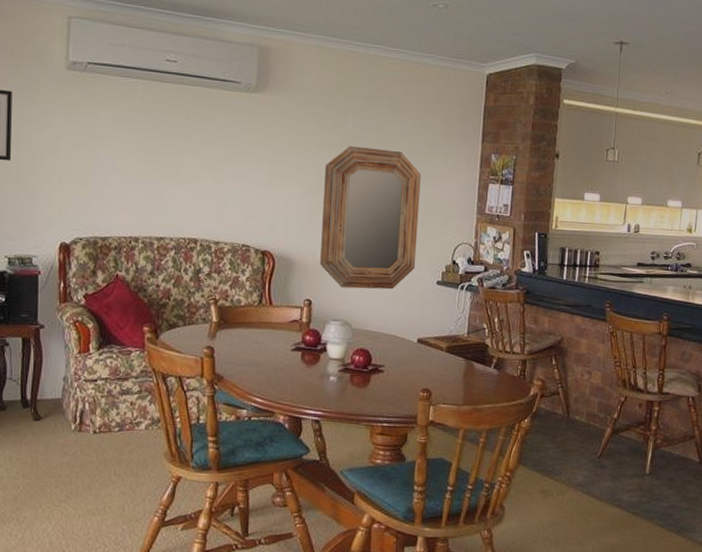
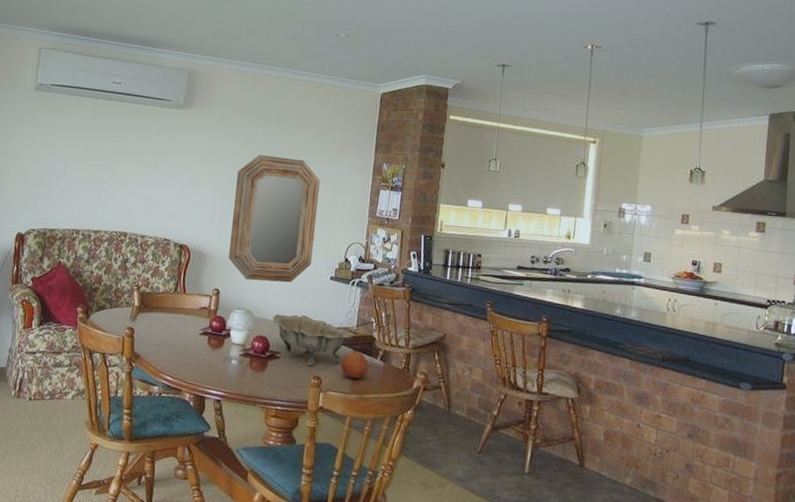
decorative bowl: none [373,324,466,379] -> present [272,314,355,366]
fruit: none [451,360,482,390] -> present [340,351,369,379]

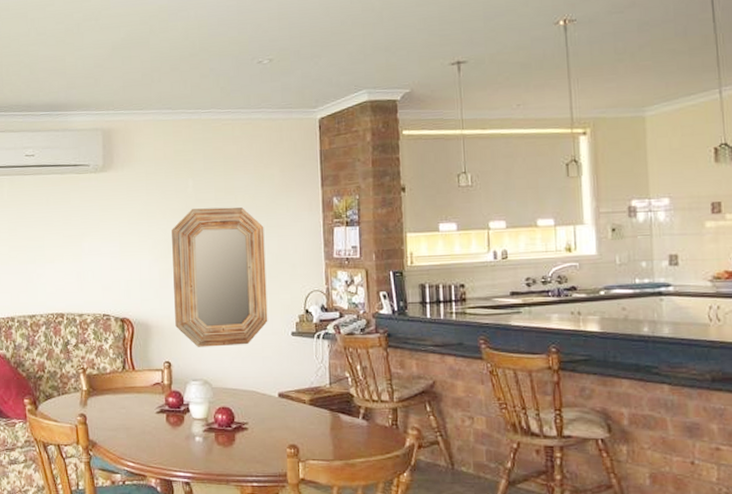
decorative bowl: present [272,314,355,366] -> none [233,379,329,434]
fruit: present [340,351,369,379] -> none [317,412,351,444]

